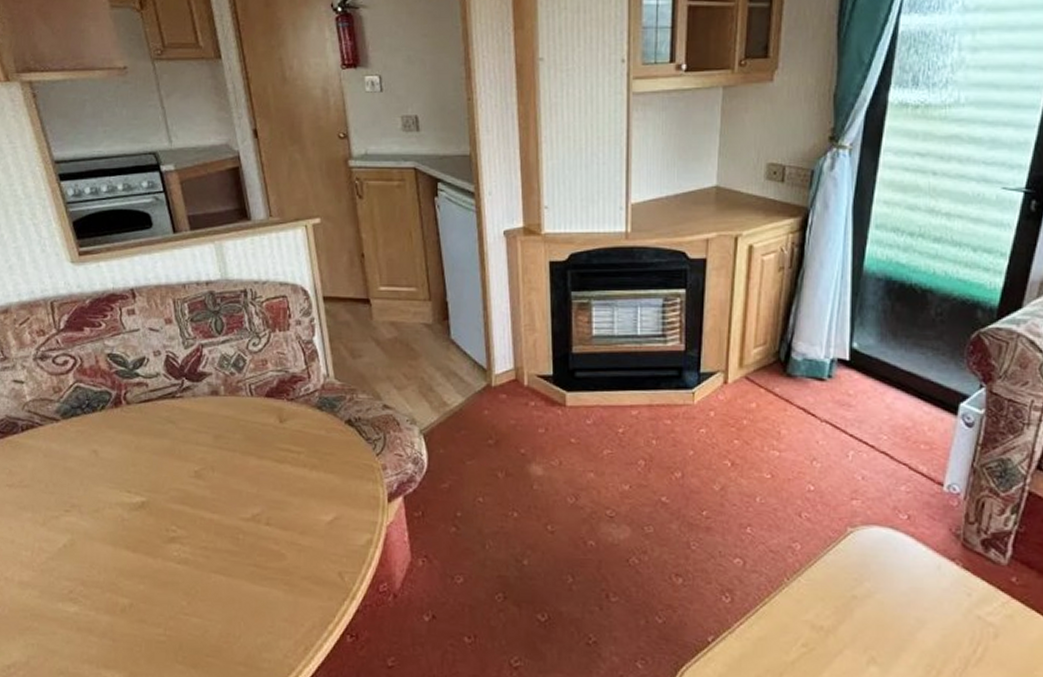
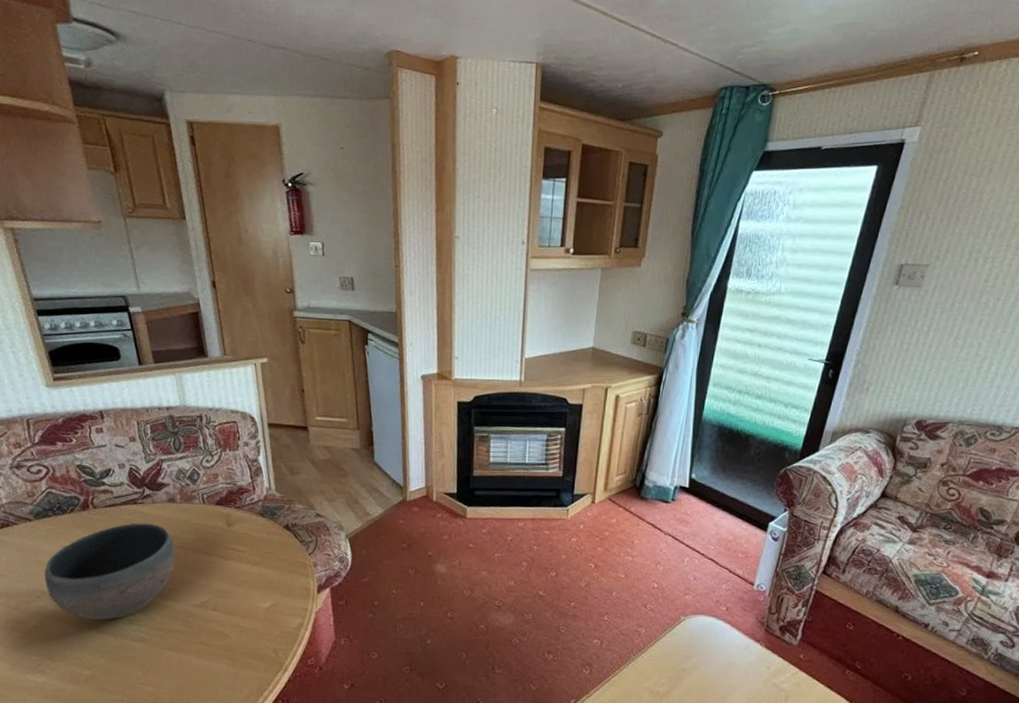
bowl: none [74,421,221,538] -> present [44,523,176,620]

